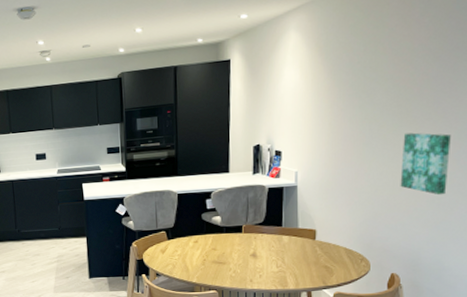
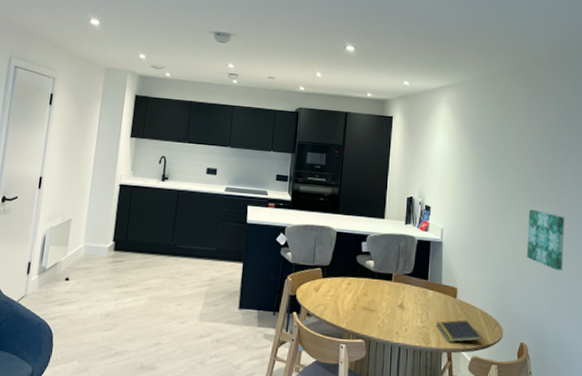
notepad: none [293,259,346,282] -> present [435,320,482,342]

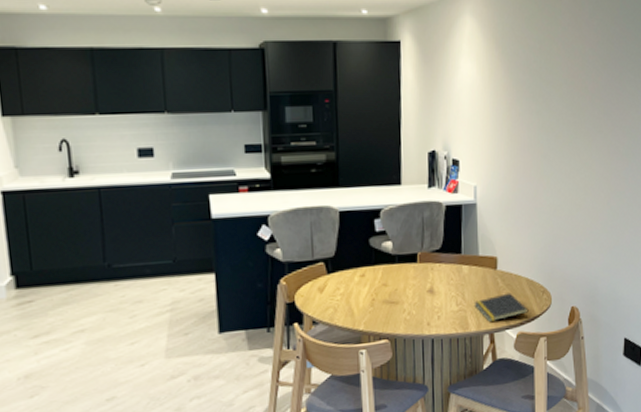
wall art: present [527,209,564,271] -> none [577,146,620,217]

